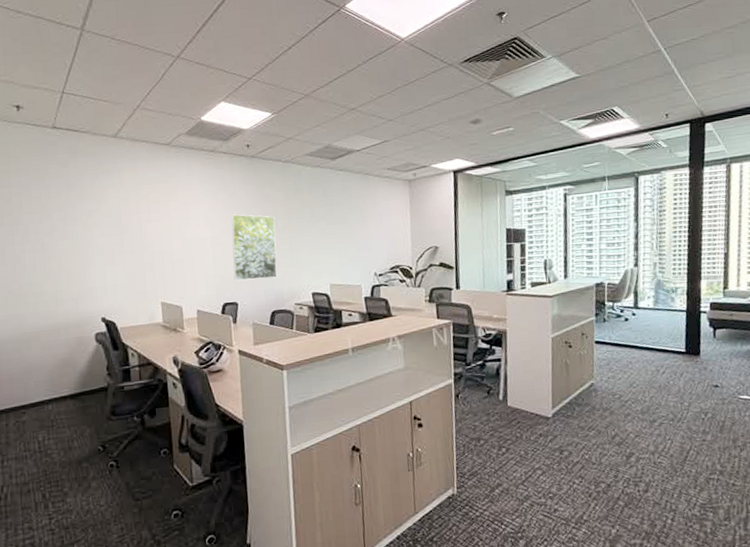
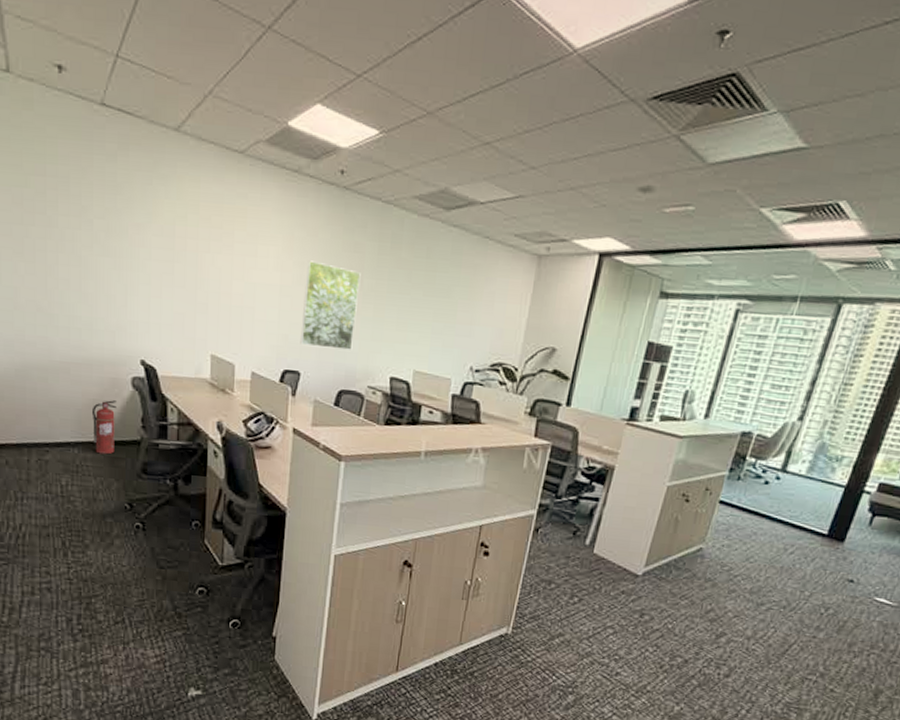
fire extinguisher: none [62,356,85,406] -> present [91,400,116,455]

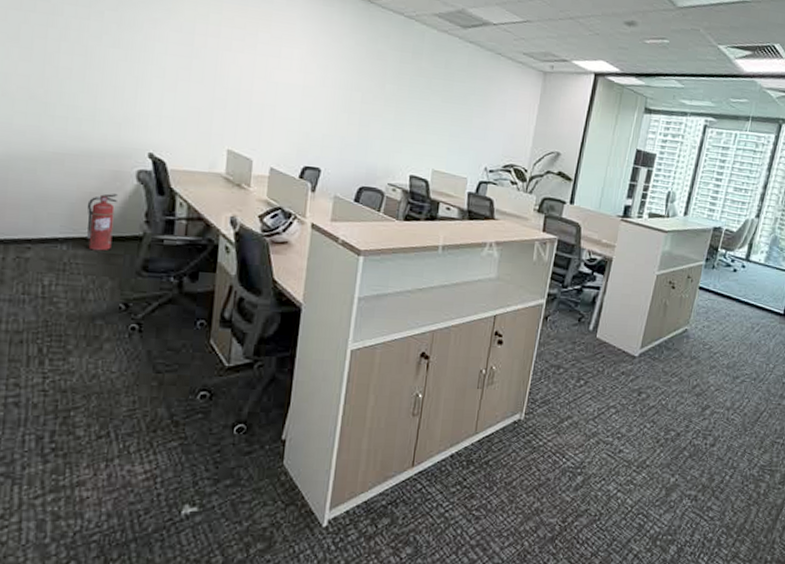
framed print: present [300,260,361,350] -> none [321,64,383,149]

